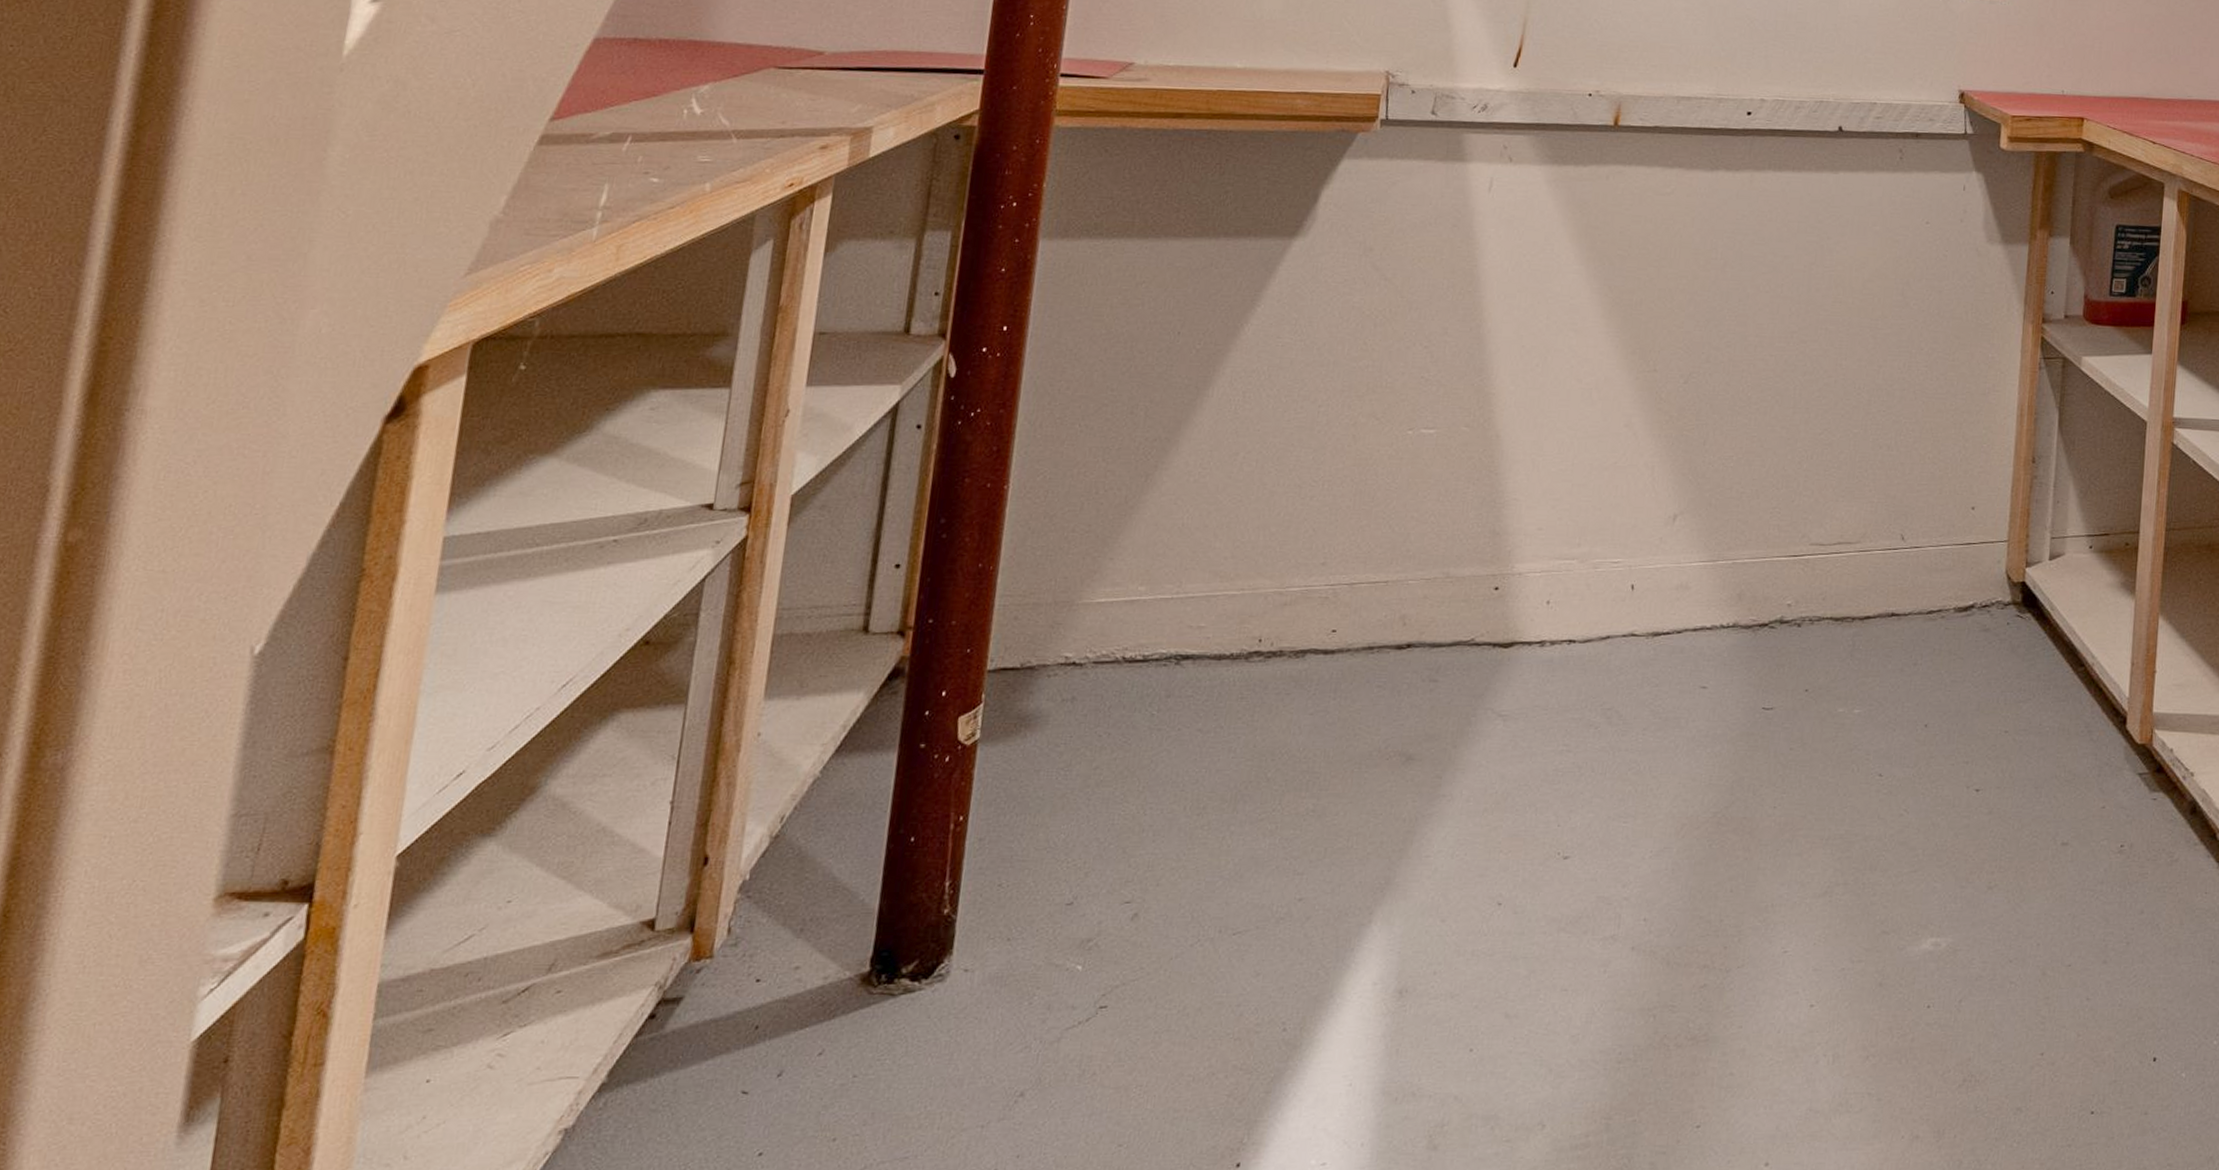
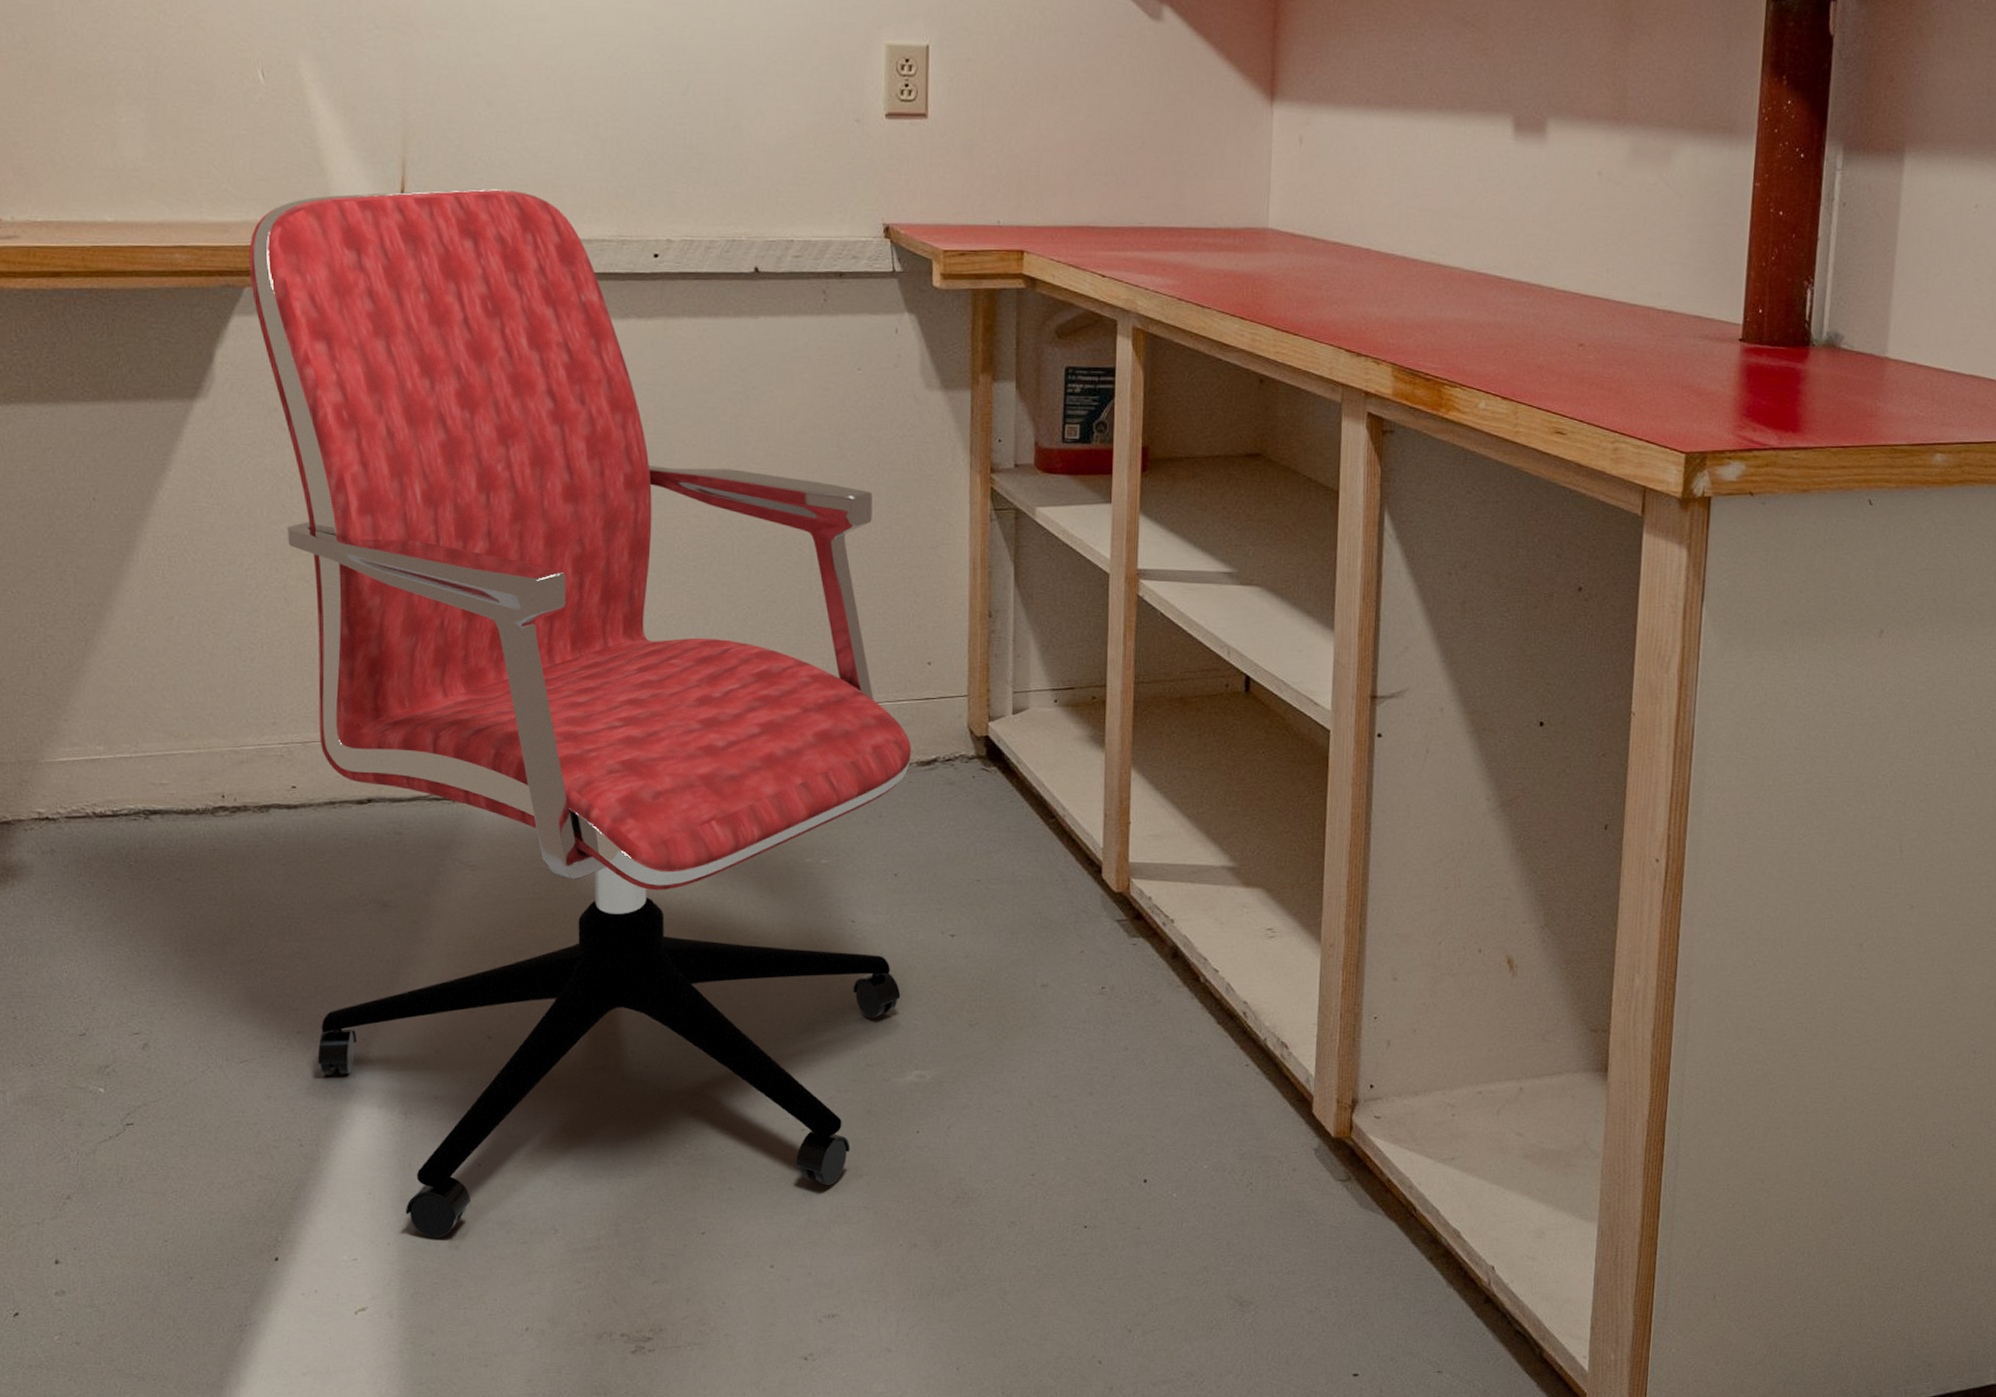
office chair: none [1315,47,1951,1137] -> present [248,188,912,1238]

